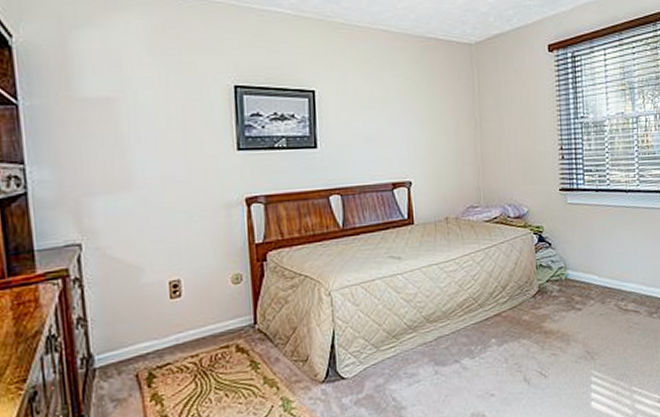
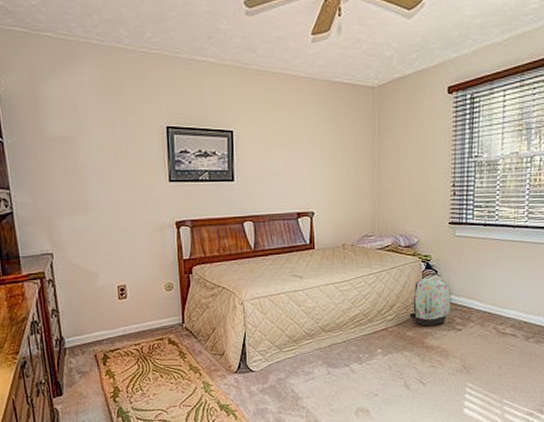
backpack: none [524,251,568,309] -> present [409,277,451,327]

